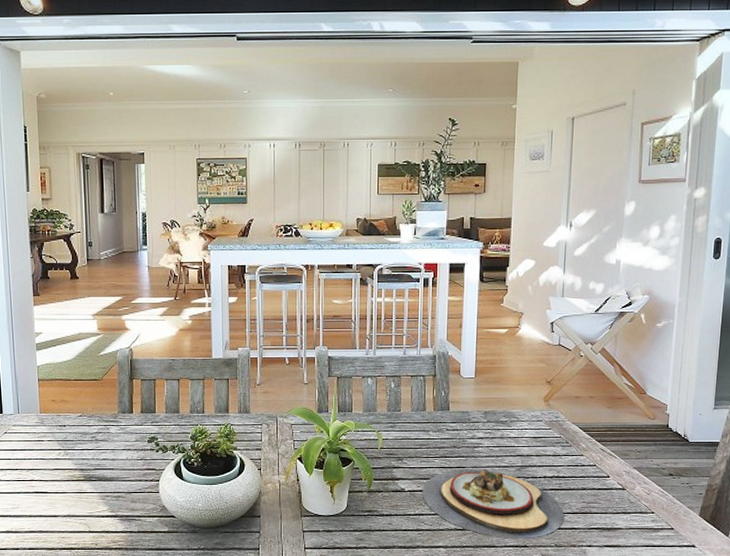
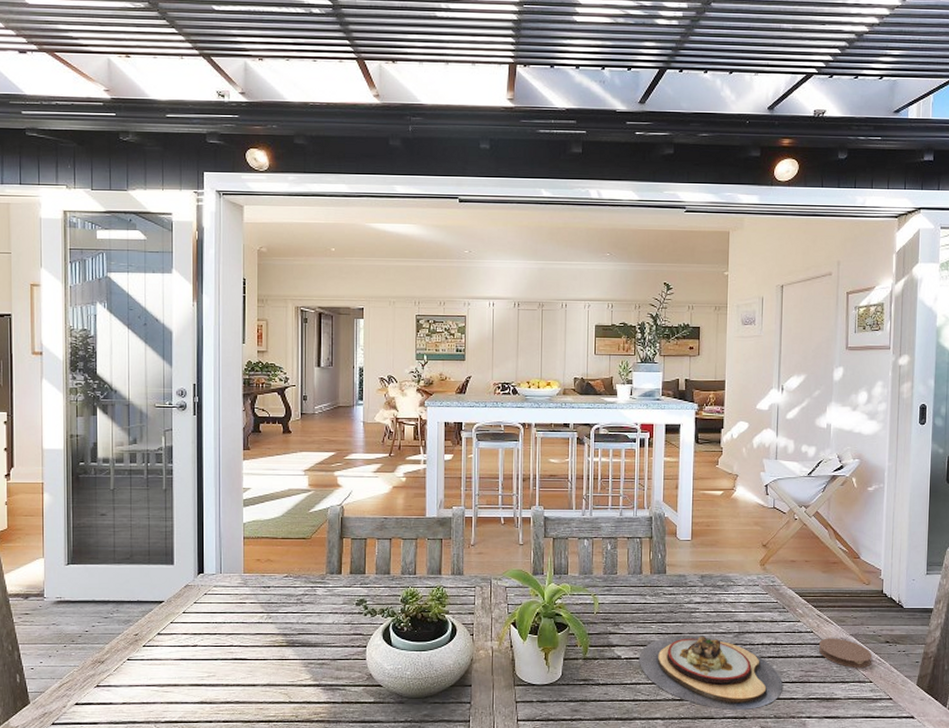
coaster: none [601,471,655,499] -> present [818,638,873,668]

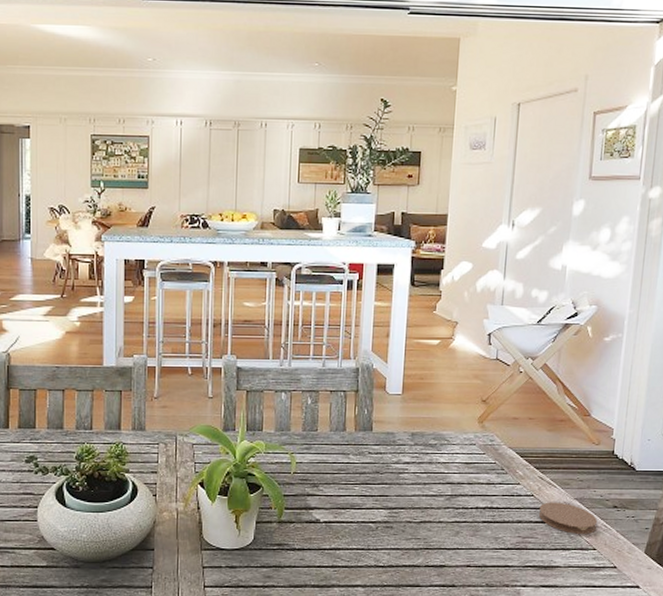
plate: present [639,635,782,710] -> none [339,498,497,577]

